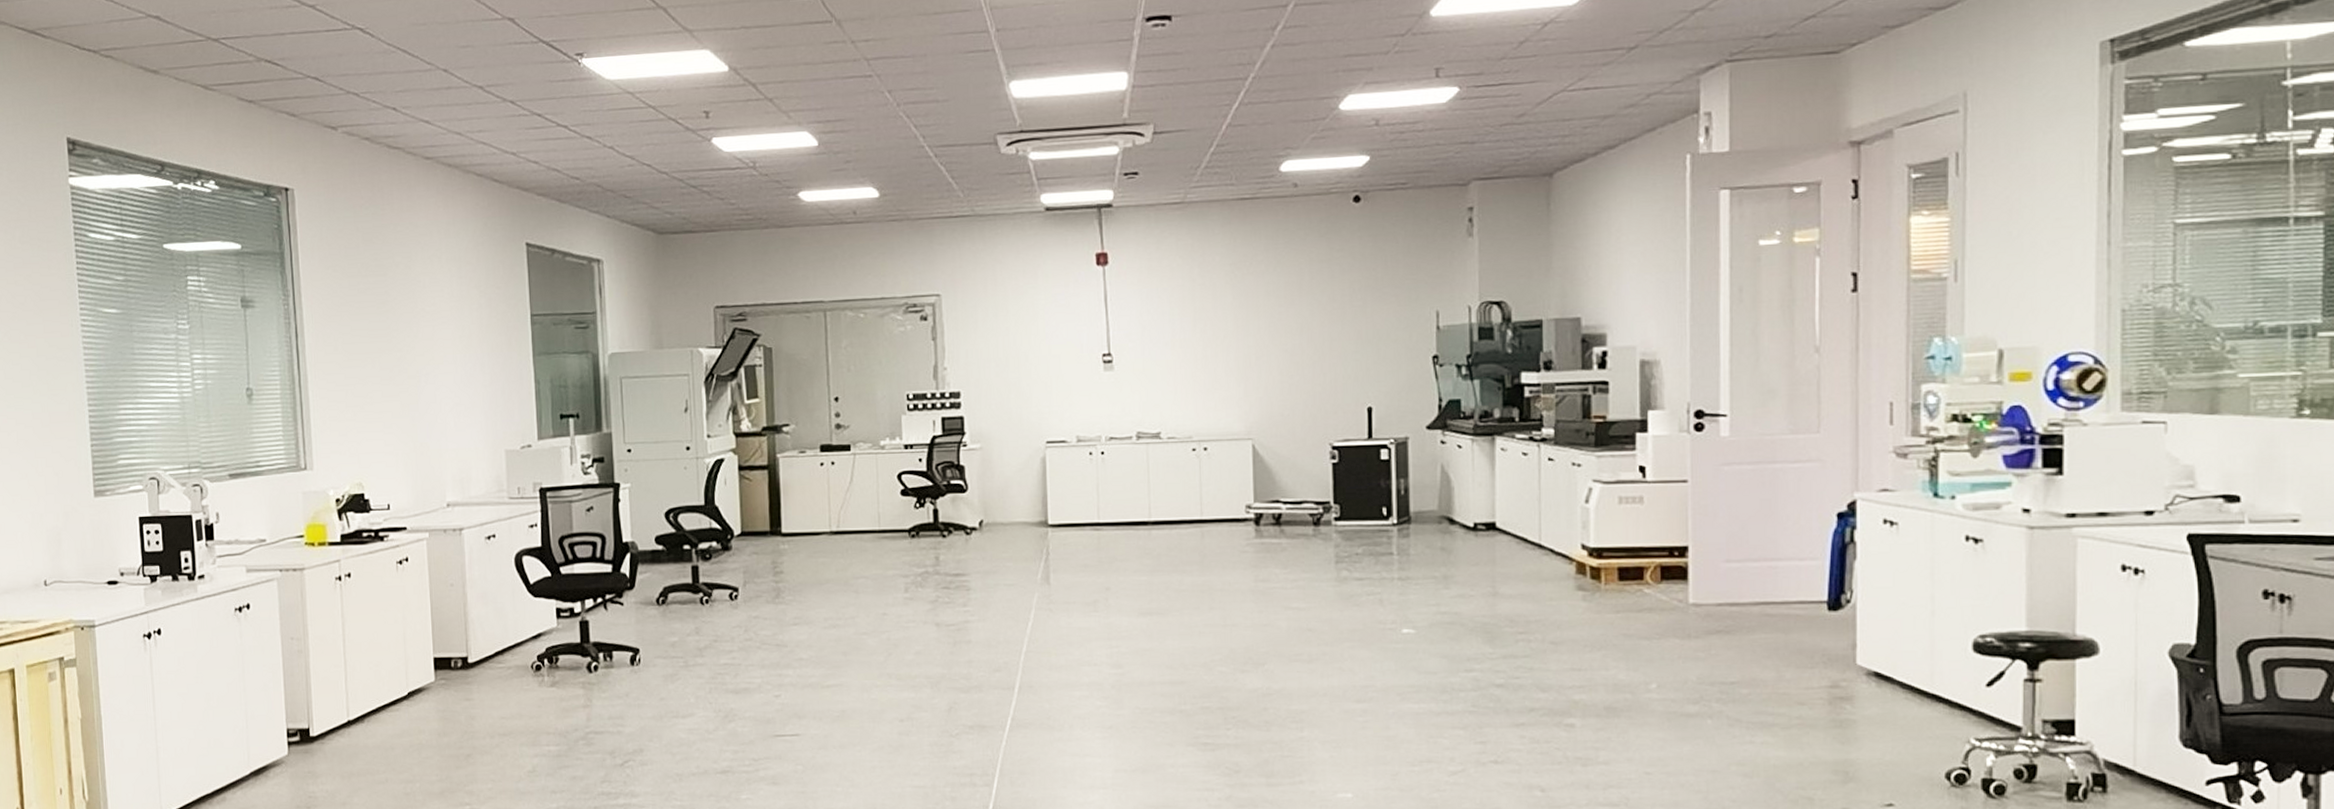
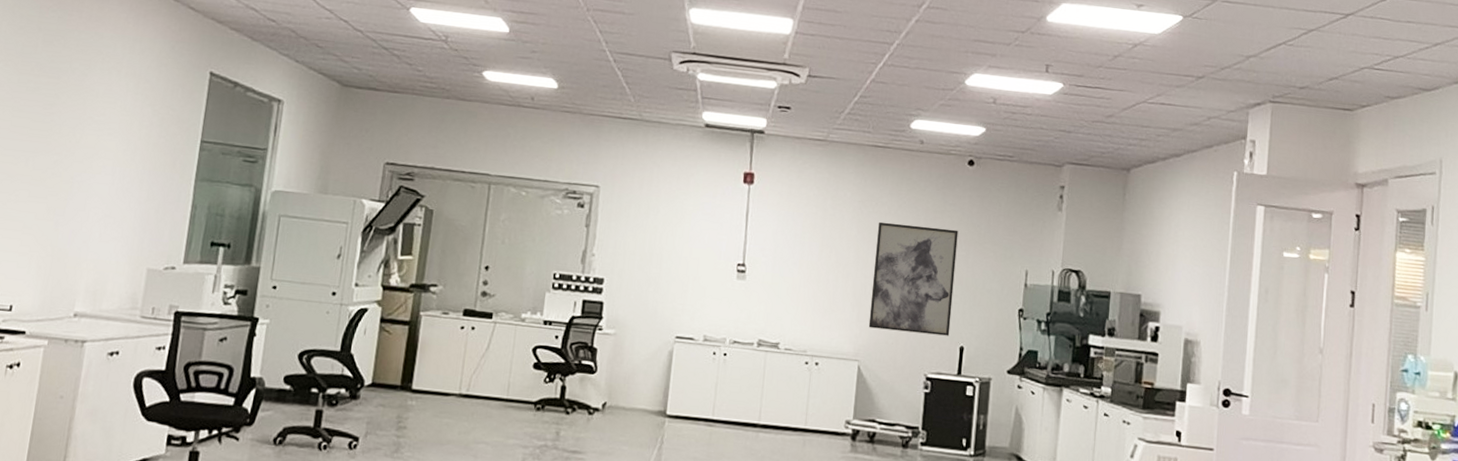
wall art: none [1255,278,1354,402] -> present [868,221,959,336]

